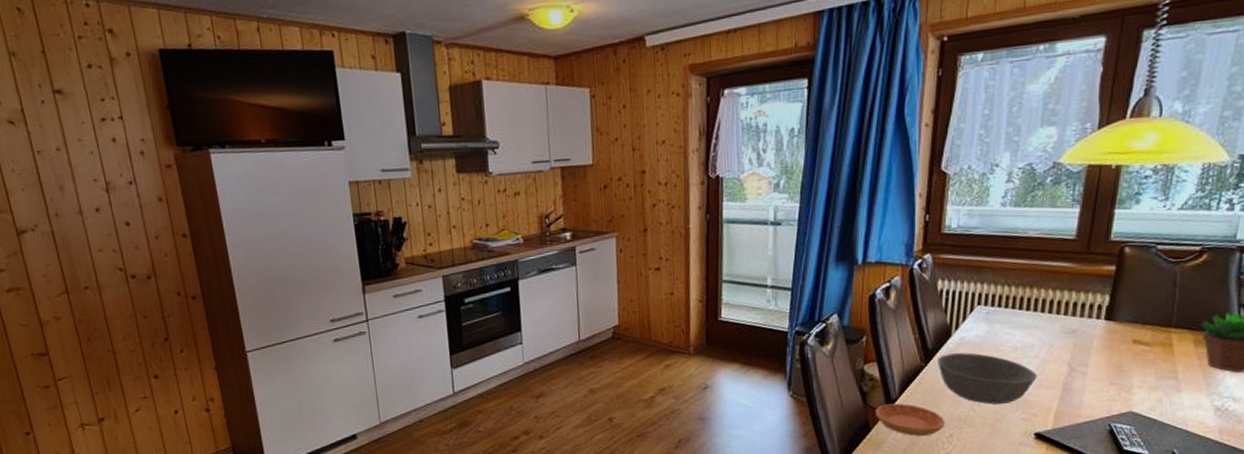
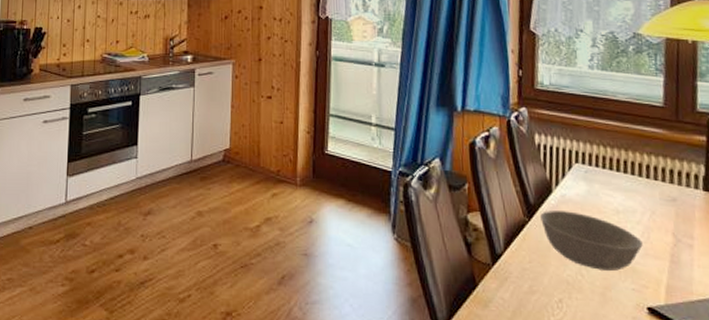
saucer: present [875,403,945,436] -> none [481,258,554,298]

